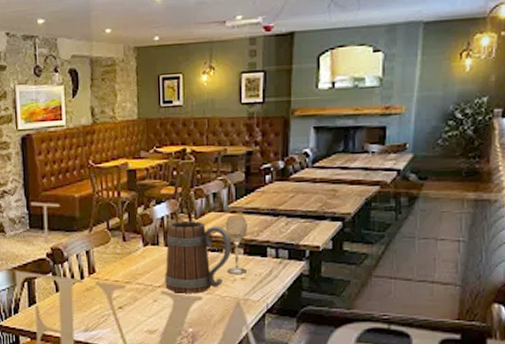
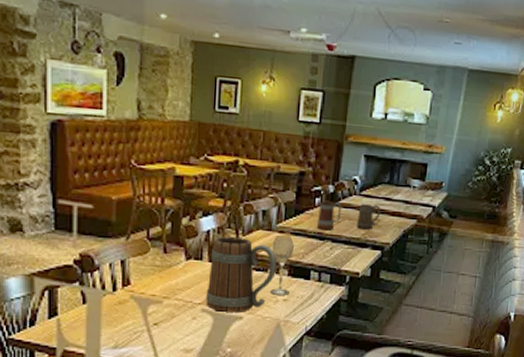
beer mug: none [270,177,294,207] -> present [317,201,342,232]
beer mug: none [311,175,338,202] -> present [356,204,381,230]

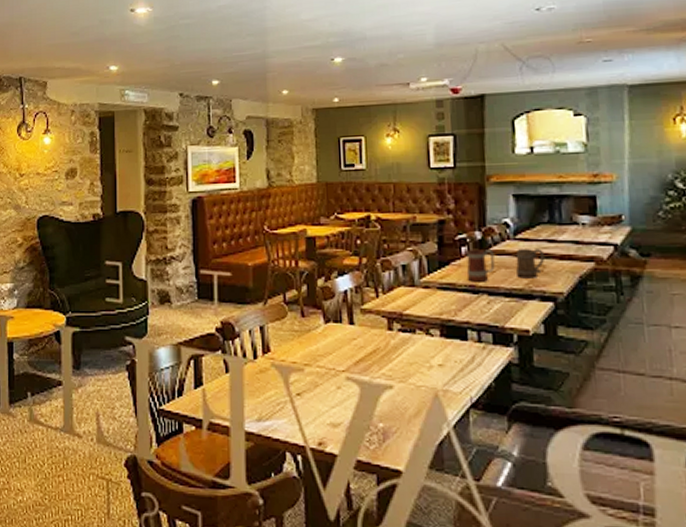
beer mug: present [206,236,277,313] -> none [349,295,426,382]
wineglass: present [271,234,294,295] -> none [417,290,445,359]

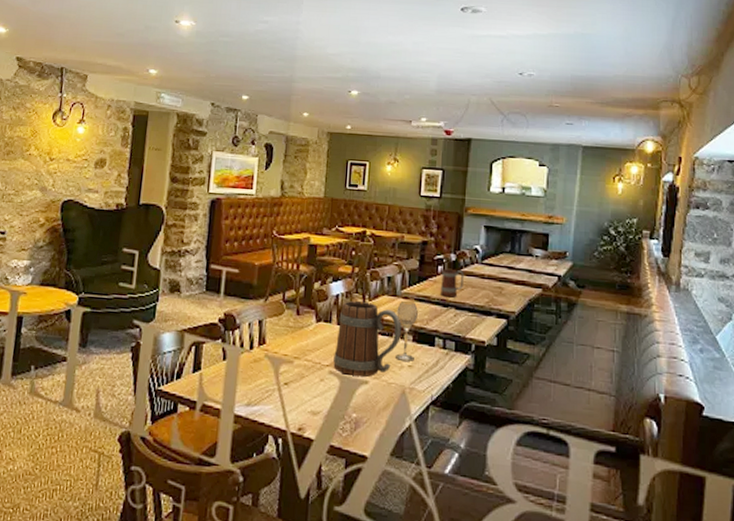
beer mug: none [349,295,426,382] -> present [333,300,401,377]
wineglass: none [417,290,445,359] -> present [396,300,418,361]
beer mug: present [515,249,546,279] -> none [479,272,504,298]

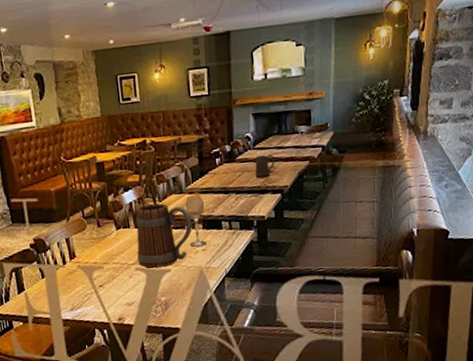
beer mug: present [441,269,464,299] -> none [219,159,240,186]
beer mug: none [479,272,504,298] -> present [254,154,276,178]

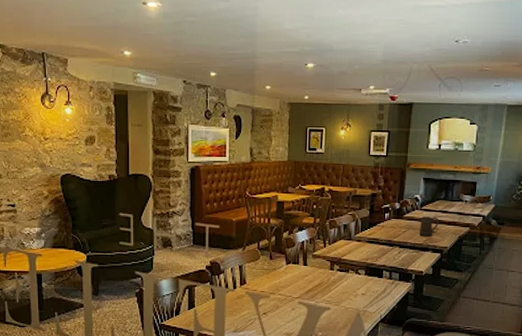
beer mug: present [135,203,192,268] -> none [302,245,356,305]
wineglass: present [185,195,206,247] -> none [352,243,369,290]

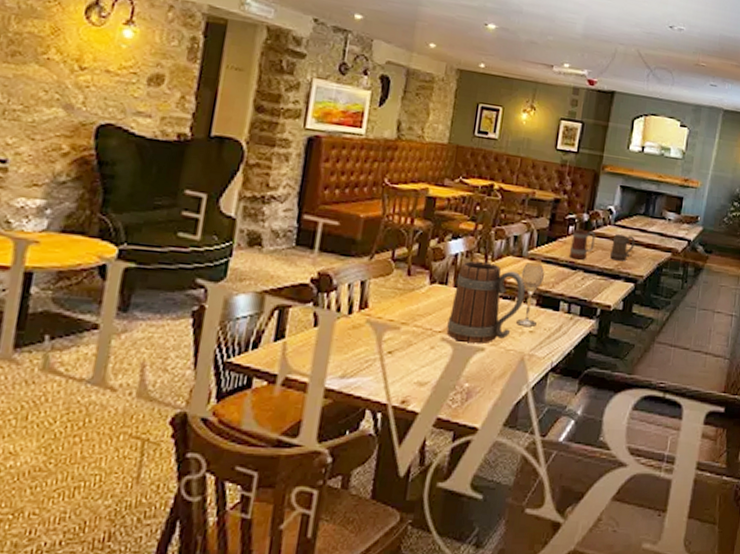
beer mug: none [302,245,356,305] -> present [446,260,526,344]
wineglass: none [352,243,369,290] -> present [516,262,544,327]
beer mug: none [387,216,406,239] -> present [570,229,596,261]

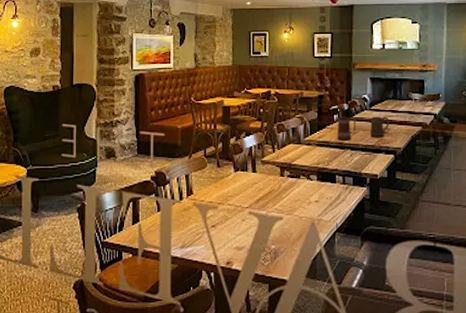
beer mug: present [446,260,526,344] -> none [252,150,307,215]
wineglass: present [516,262,544,327] -> none [302,146,320,197]

